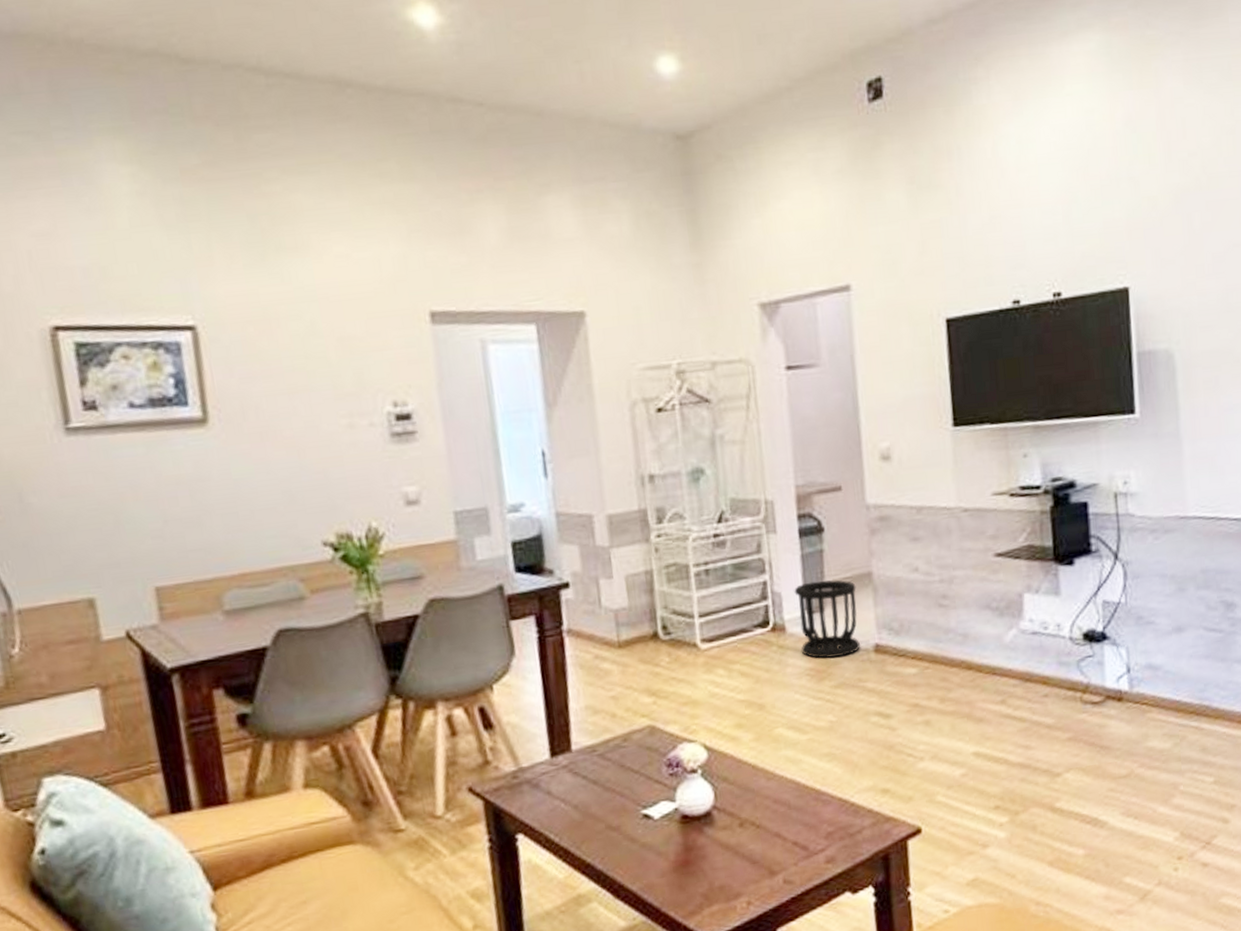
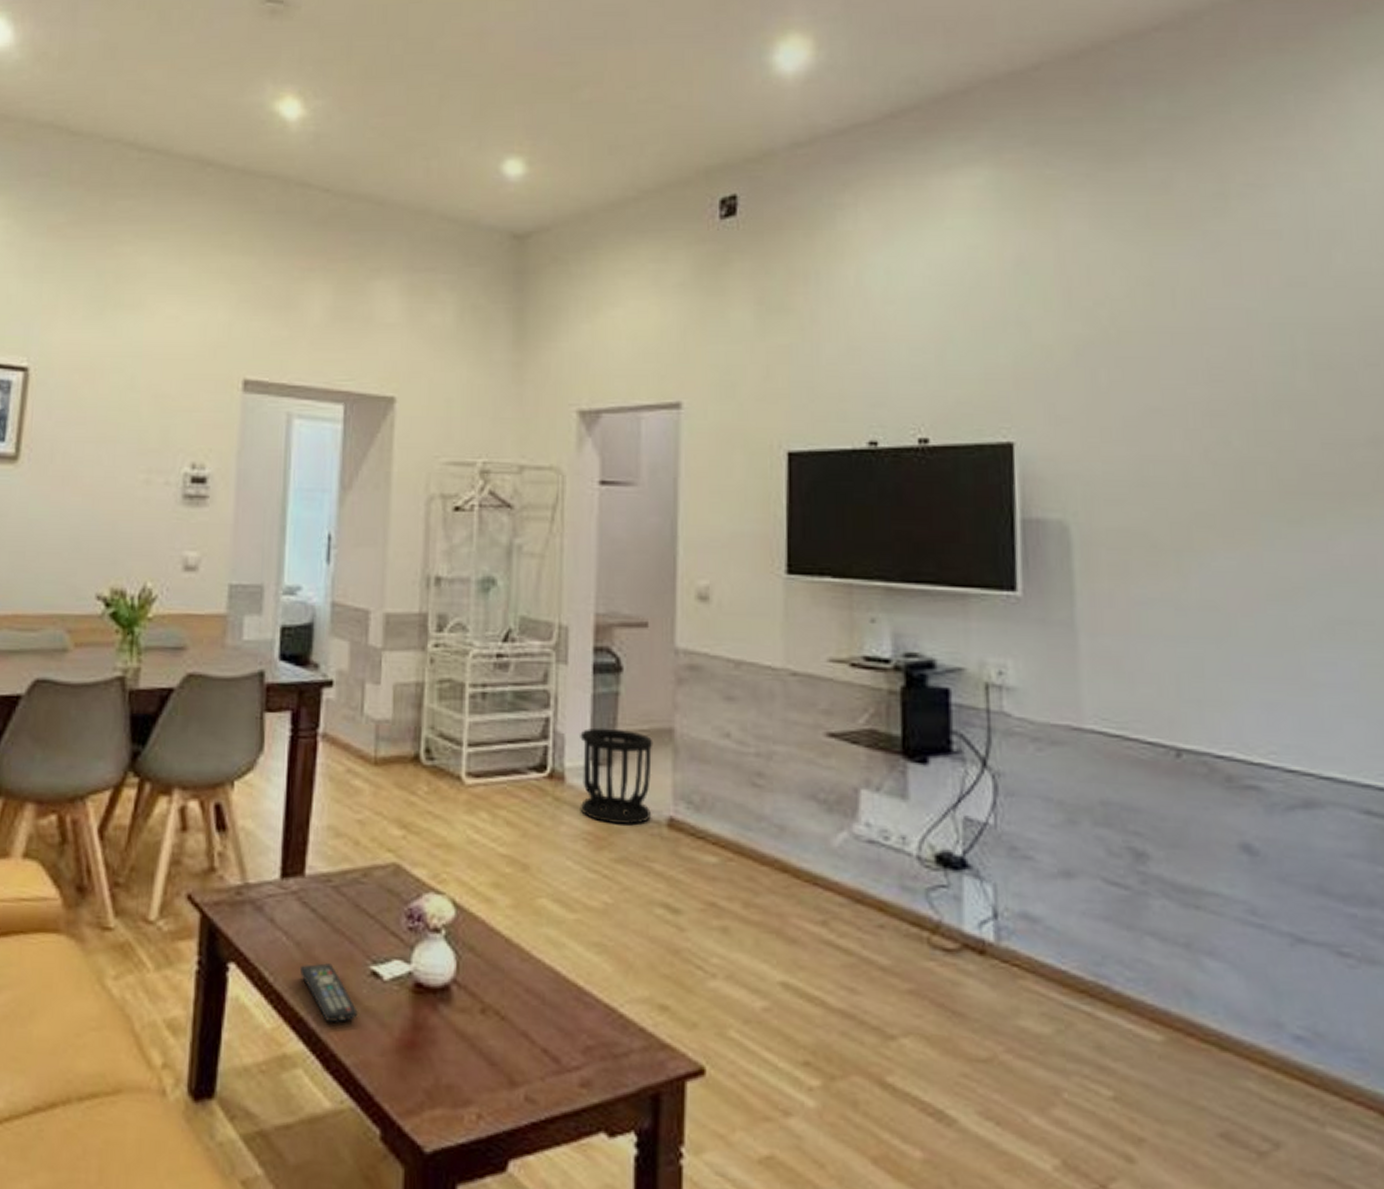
remote control: none [580,816,637,861] -> present [299,963,358,1023]

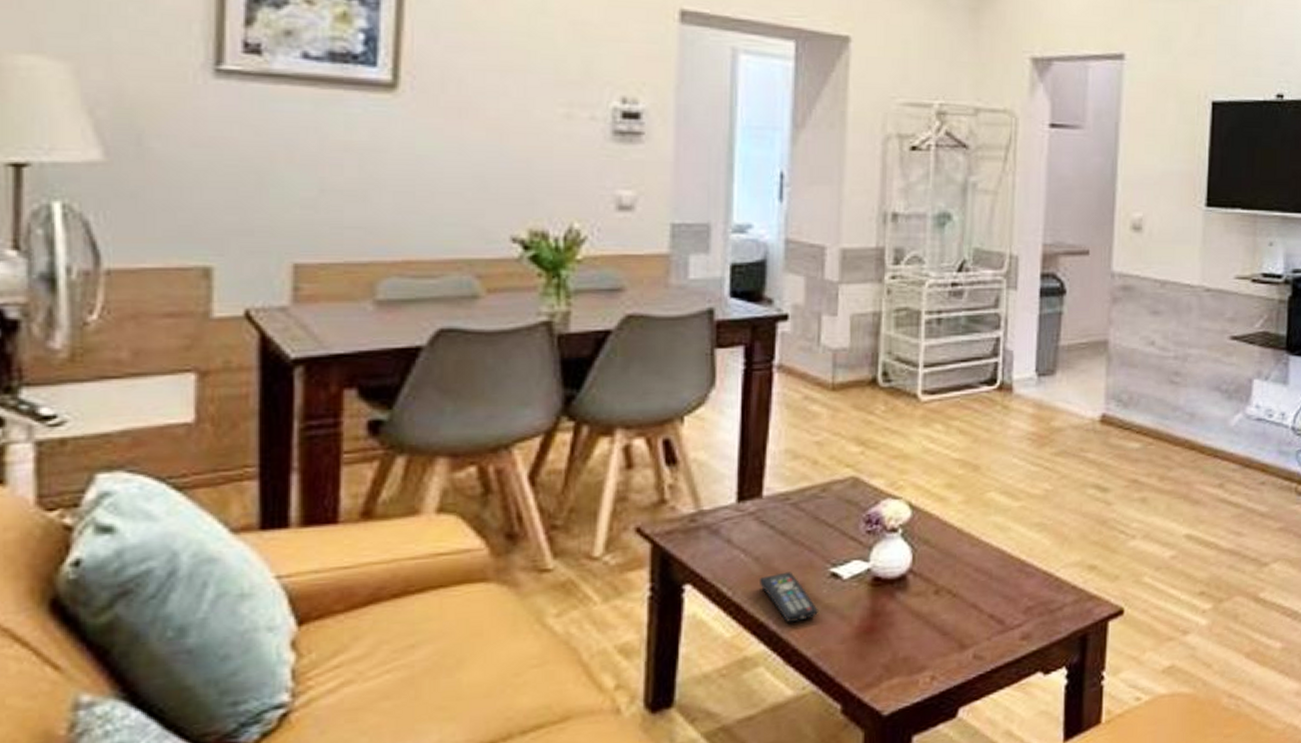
wastebasket: present [580,727,653,824] -> none [1025,343,1091,424]

